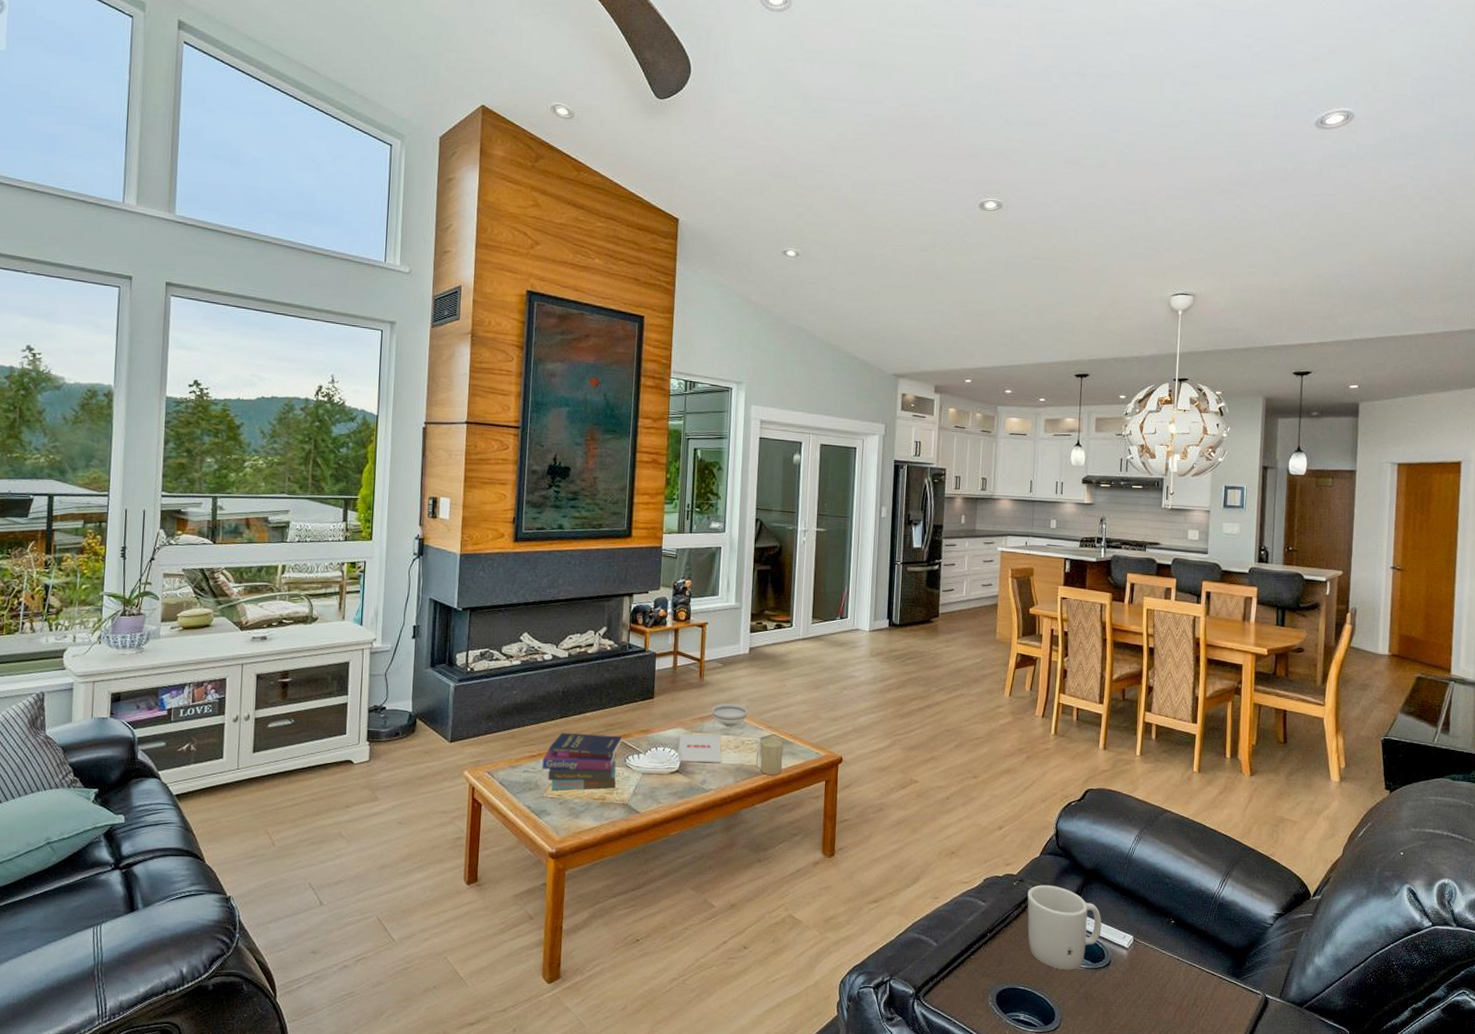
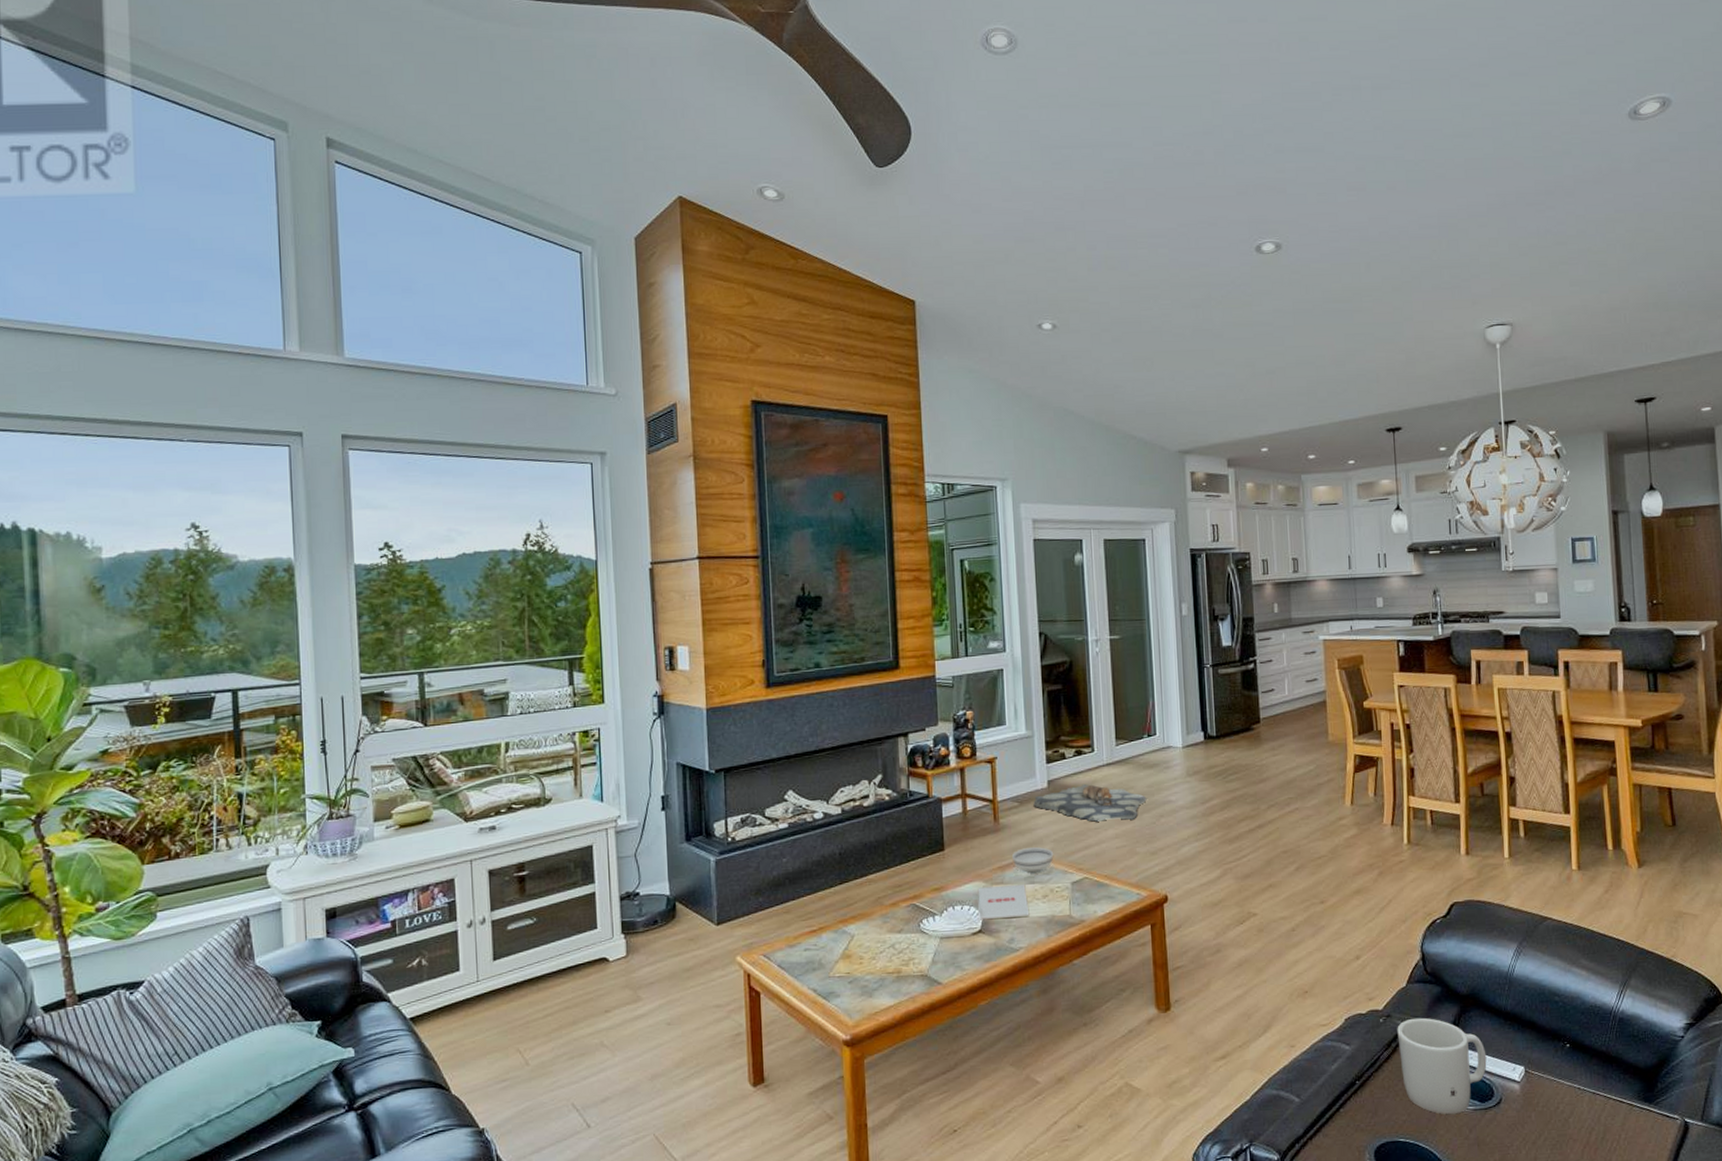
books: present [542,732,623,790] -> none [824,897,914,968]
dog bed: none [735,653,834,689] -> present [1033,783,1147,822]
candle: present [760,738,784,775] -> none [1071,882,1100,925]

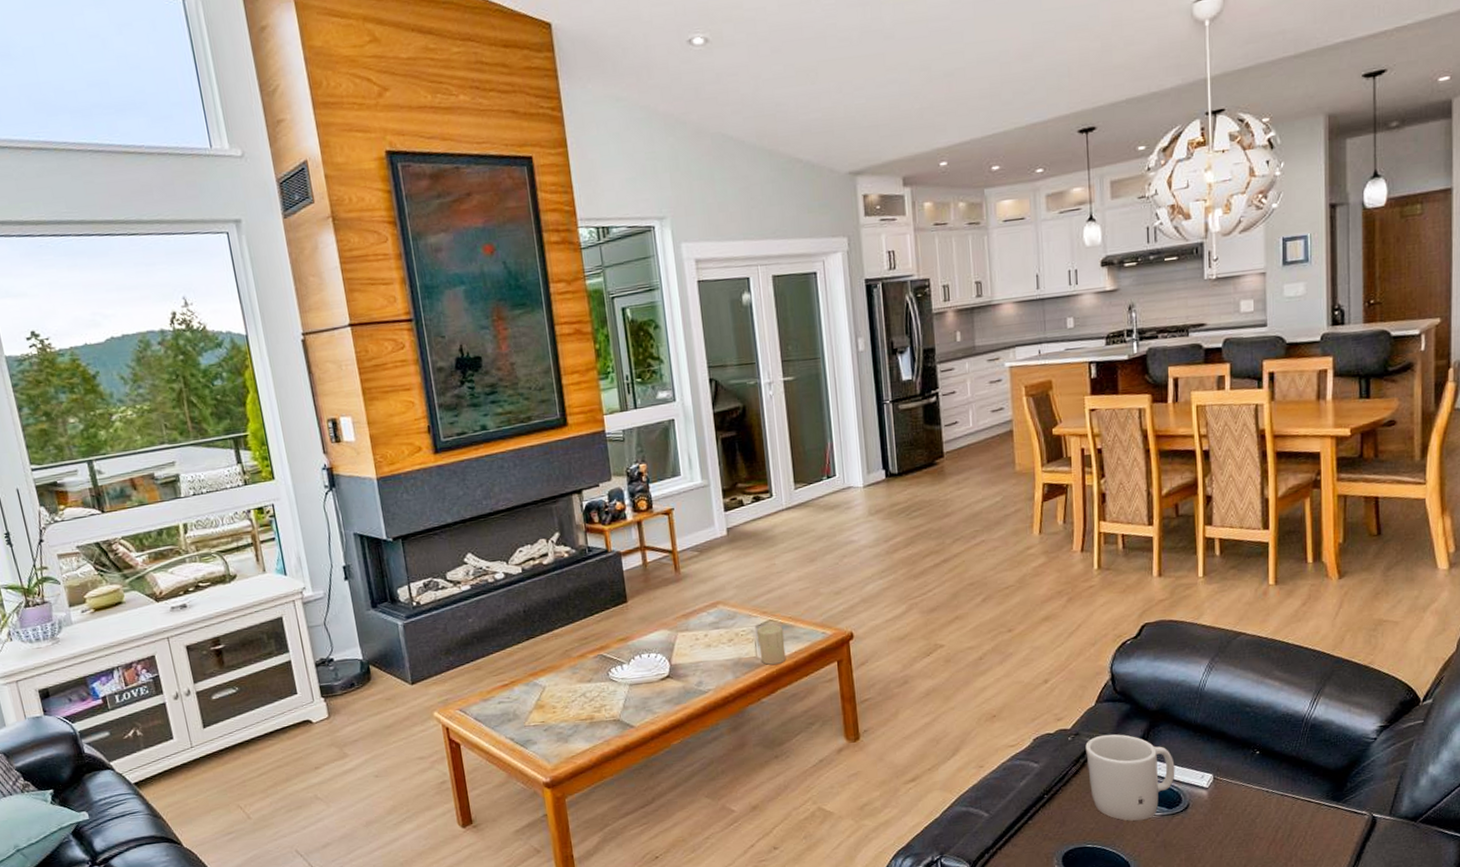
magazine: present [977,884,1030,921] -> none [663,629,716,667]
bowl: present [1012,847,1054,873] -> none [695,593,738,619]
dog bed: present [1033,783,1147,822] -> none [713,529,829,566]
candle: none [1071,882,1100,925] -> present [756,624,786,665]

